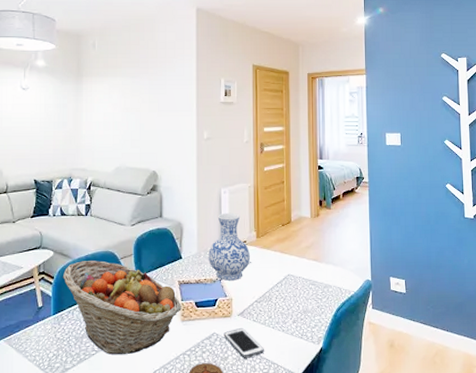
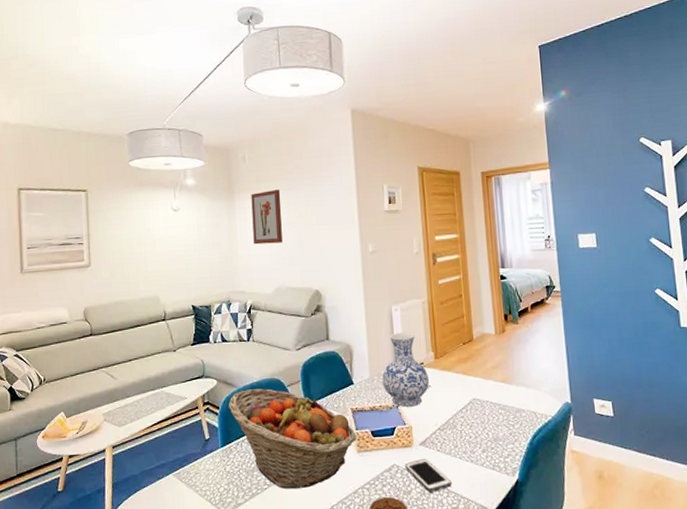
wall art: none [98,76,126,126] -> present [251,190,283,245]

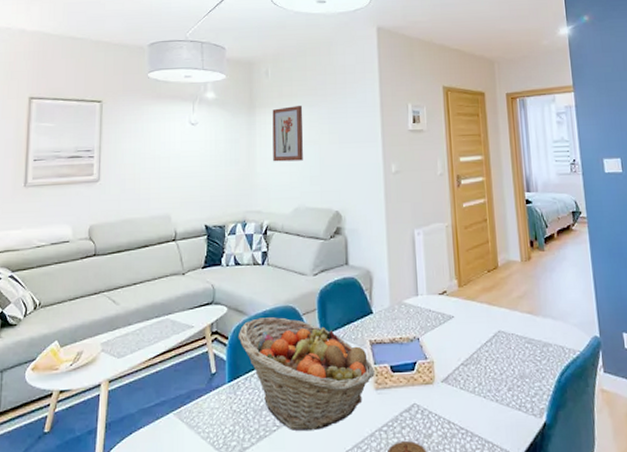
vase: present [382,332,429,407] -> none [403,257,452,339]
cell phone: present [405,459,452,492] -> none [425,398,475,436]

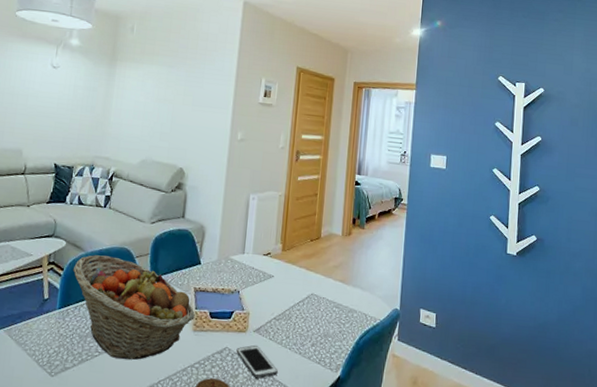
wall art: present [272,106,303,162] -> none [127,64,163,117]
cell phone: none [425,398,475,436] -> present [236,345,278,379]

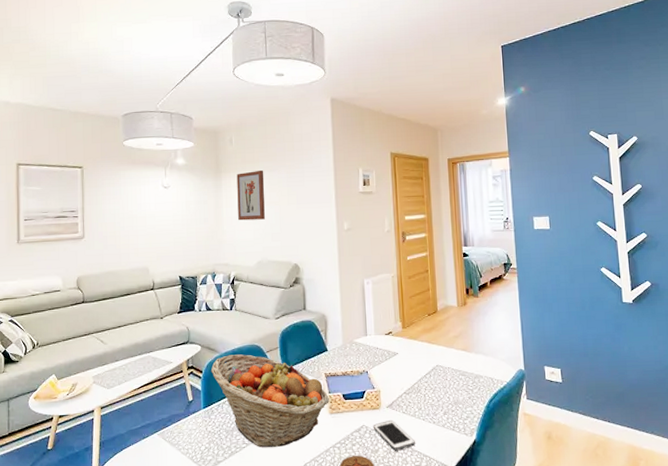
wall art: none [127,64,163,117] -> present [236,170,265,221]

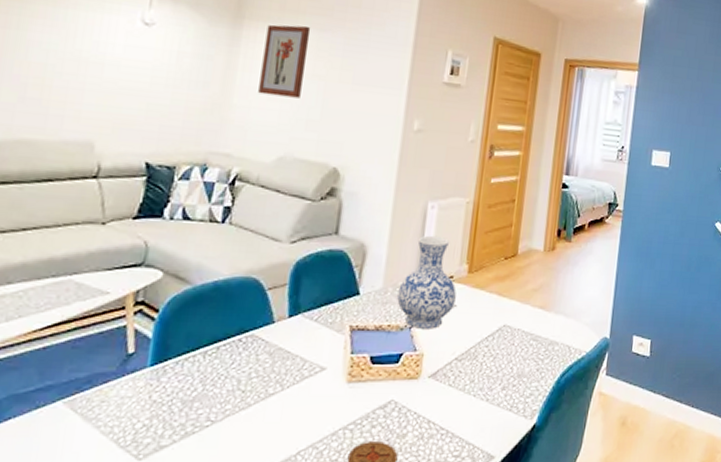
fruit basket: present [210,354,329,447] -> none [172,289,350,427]
vase: none [354,303,397,372] -> present [397,235,457,329]
cell phone: present [373,420,415,451] -> none [405,395,458,436]

